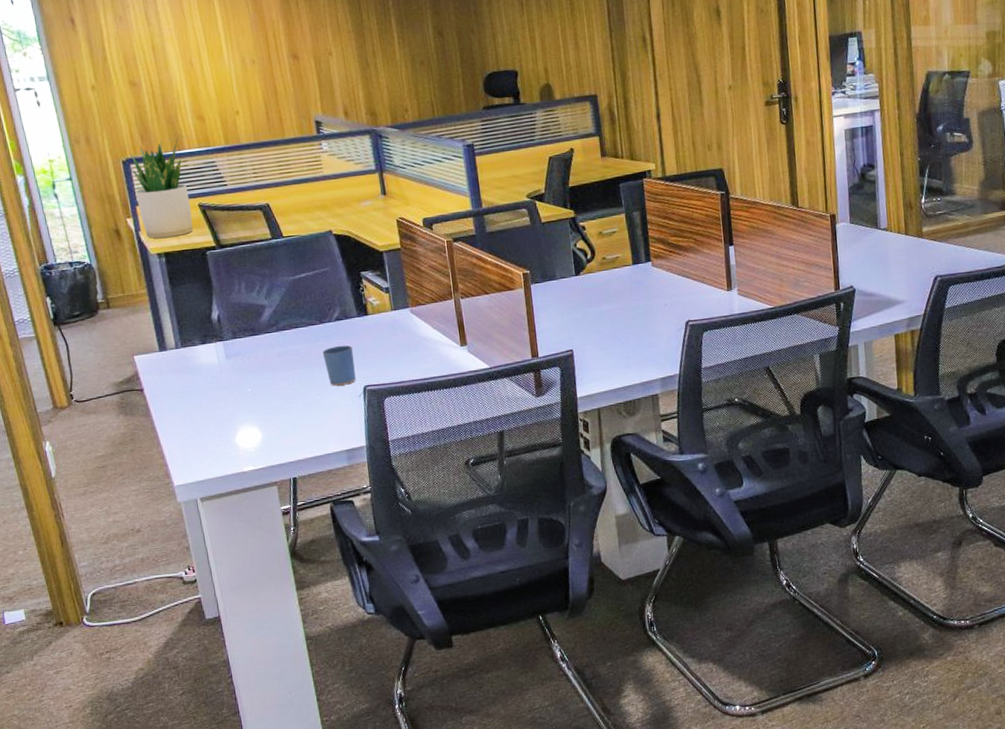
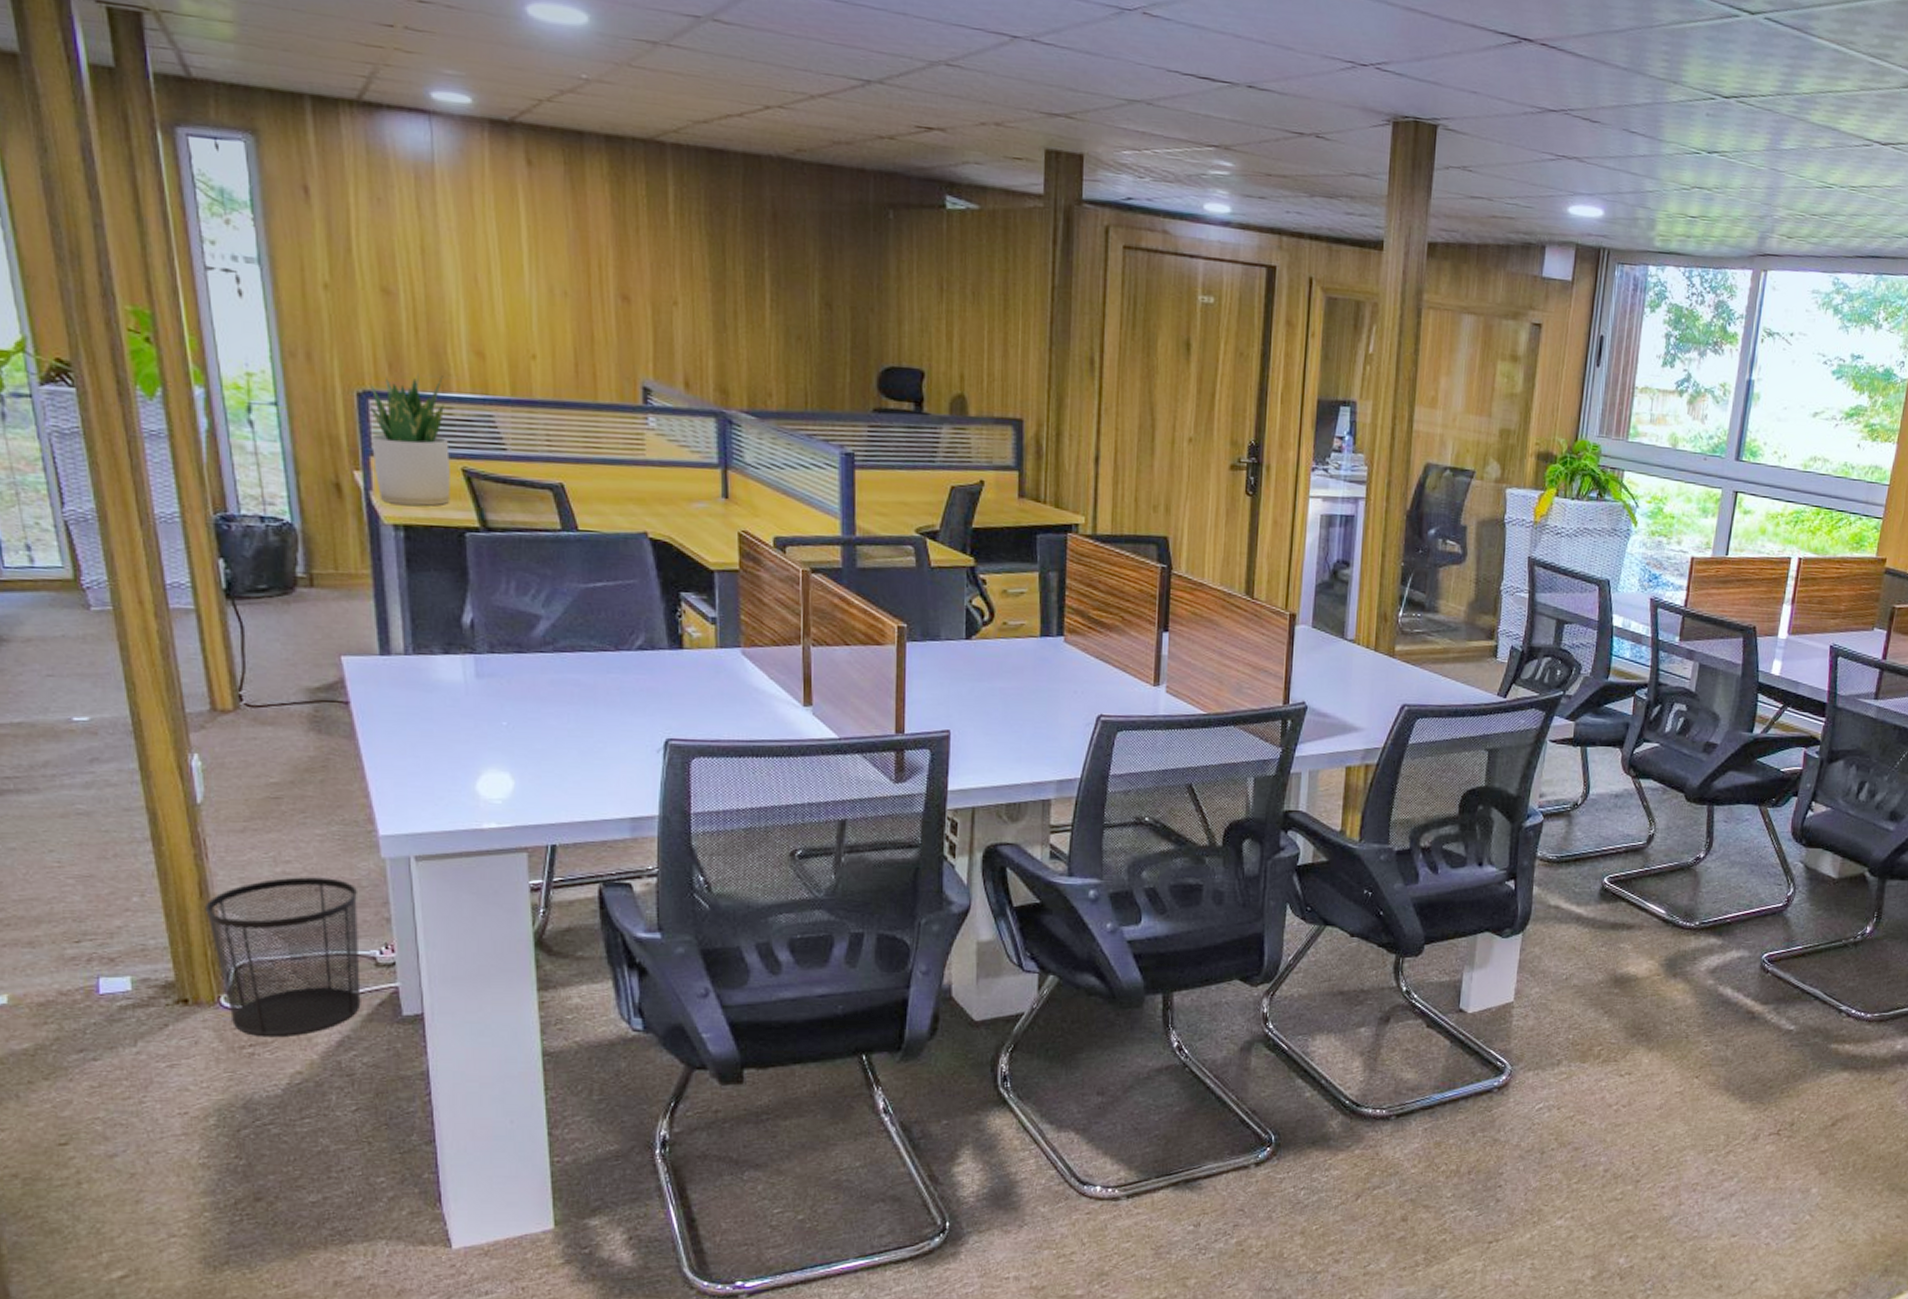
waste bin: none [66,521,177,645] -> present [206,877,361,1038]
mug: present [322,345,356,386] -> none [613,682,656,735]

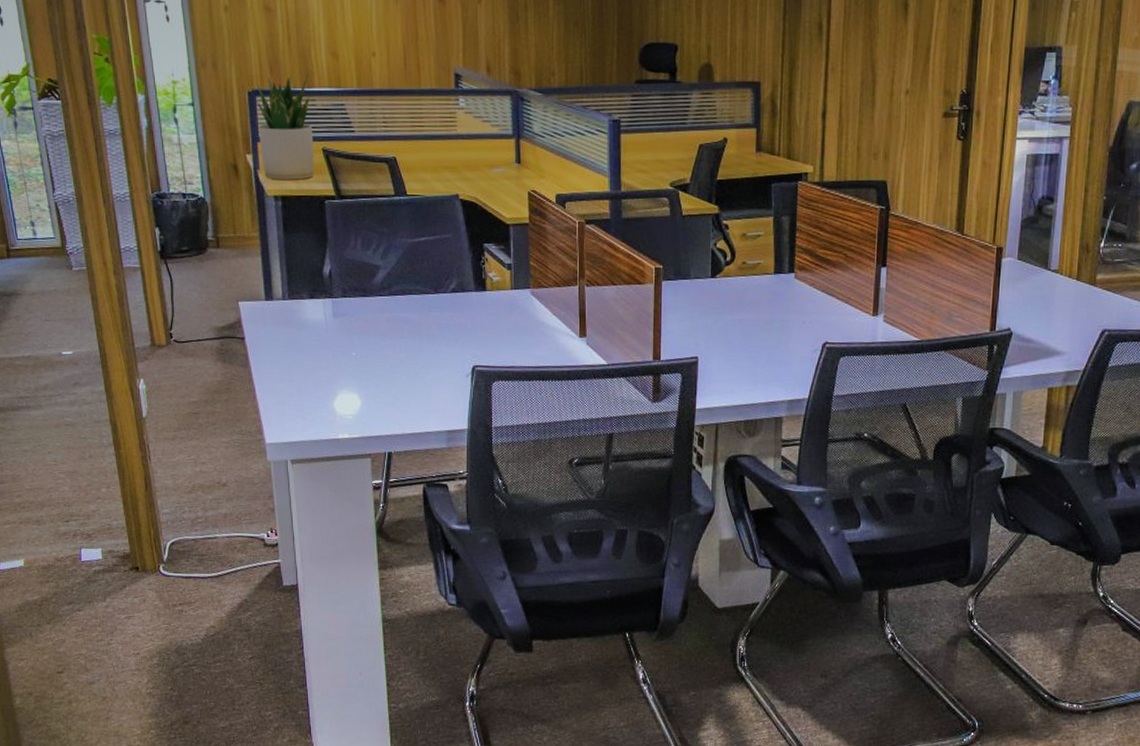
waste bin: present [206,877,361,1038] -> none [149,475,254,599]

